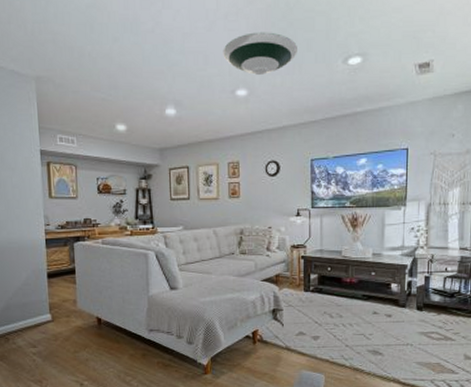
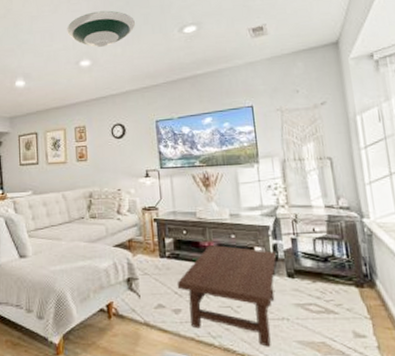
coffee table: none [318,280,409,367] -> present [177,244,276,347]

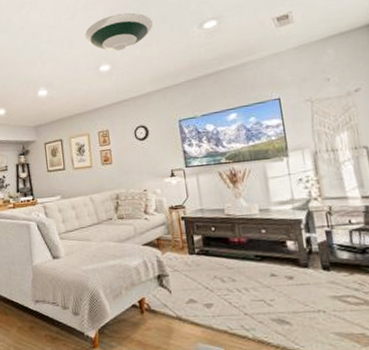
coffee table: present [177,244,276,347] -> none [207,240,310,339]

